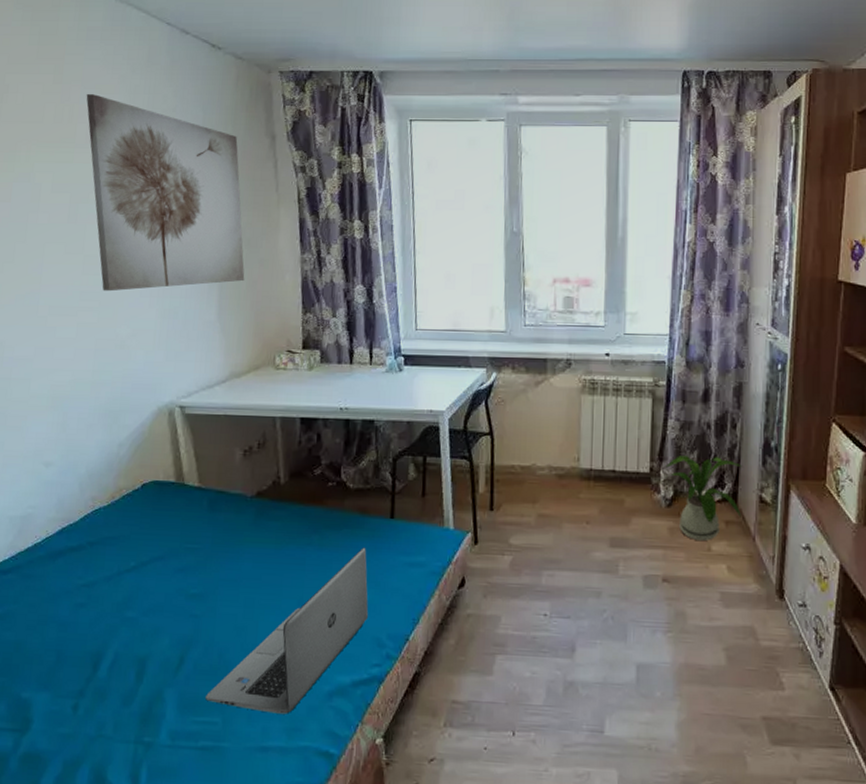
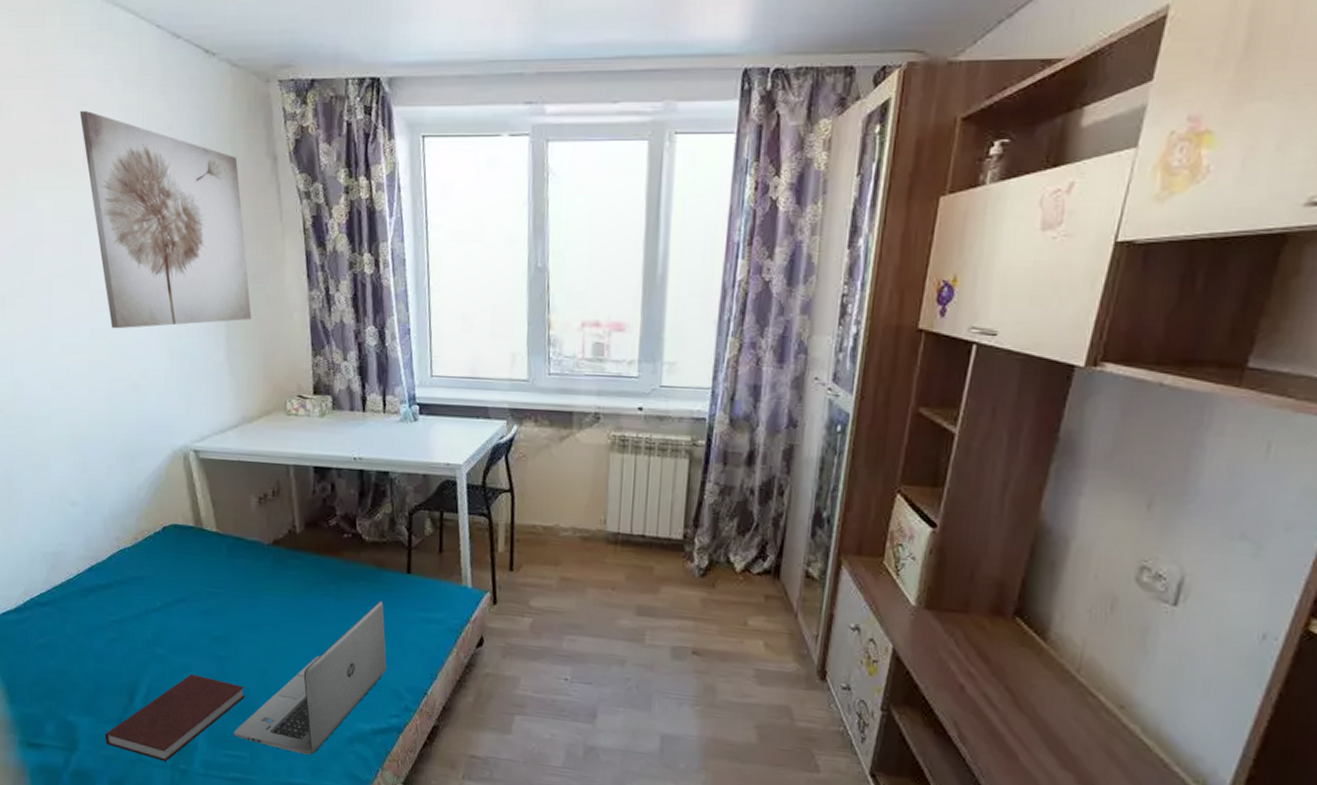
notebook: none [62,637,220,735] -> present [104,674,245,762]
house plant: present [665,456,743,541] -> none [700,523,789,615]

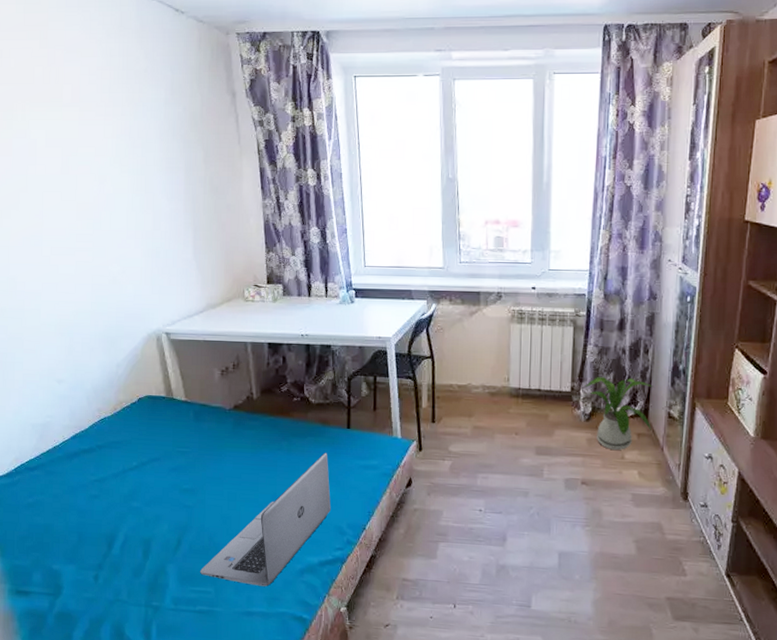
wall art: present [79,111,252,329] -> none [69,57,215,234]
notebook: present [104,674,245,762] -> none [86,523,210,600]
house plant: none [700,523,789,615] -> present [584,377,654,450]

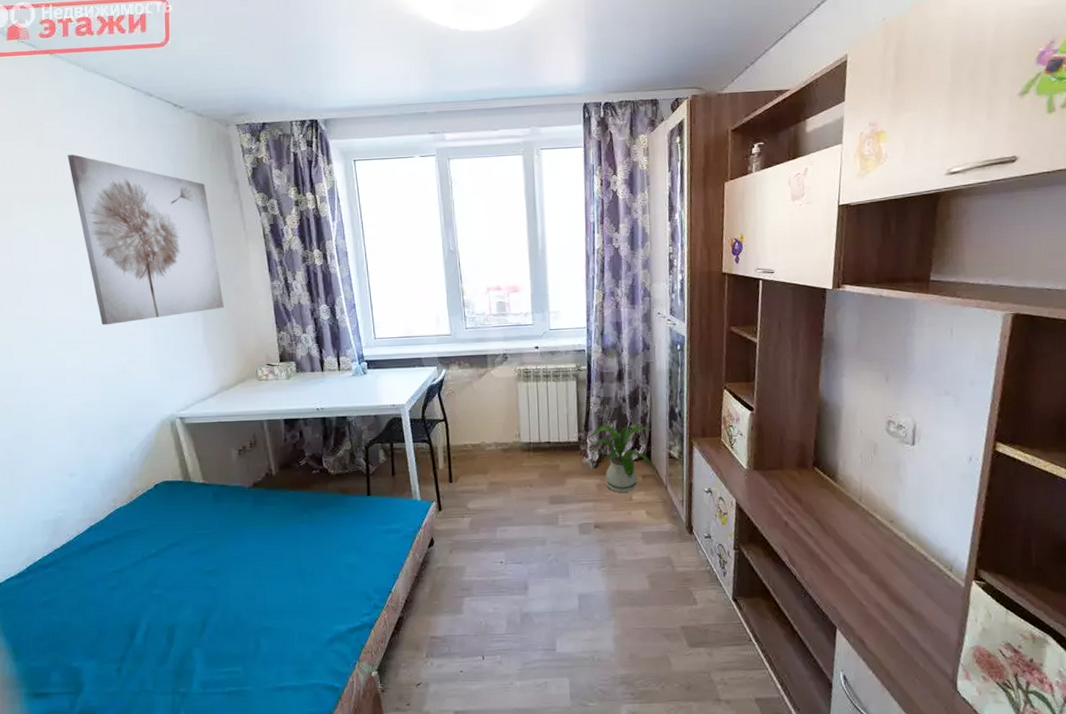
wall art: none [69,57,215,234] -> present [67,155,224,326]
laptop: present [200,452,331,587] -> none [228,521,356,660]

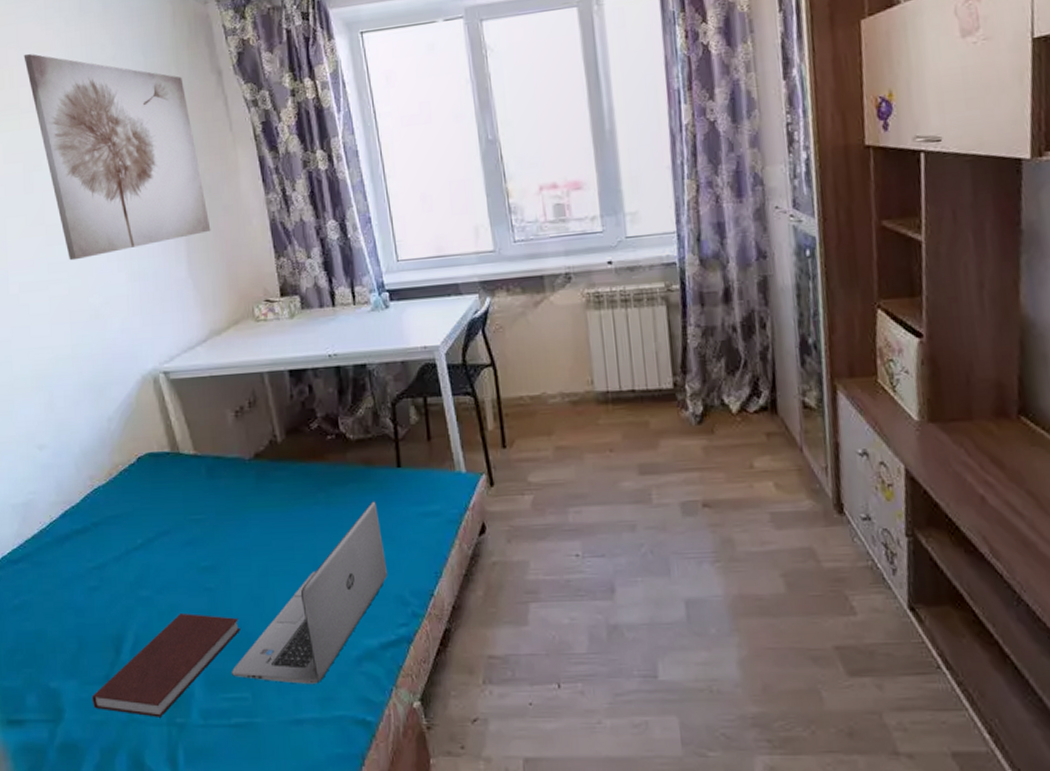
notebook: none [108,607,236,688] -> present [91,613,240,717]
laptop: none [228,521,356,660] -> present [232,501,387,684]
house plant: present [590,424,655,492] -> none [690,362,784,458]

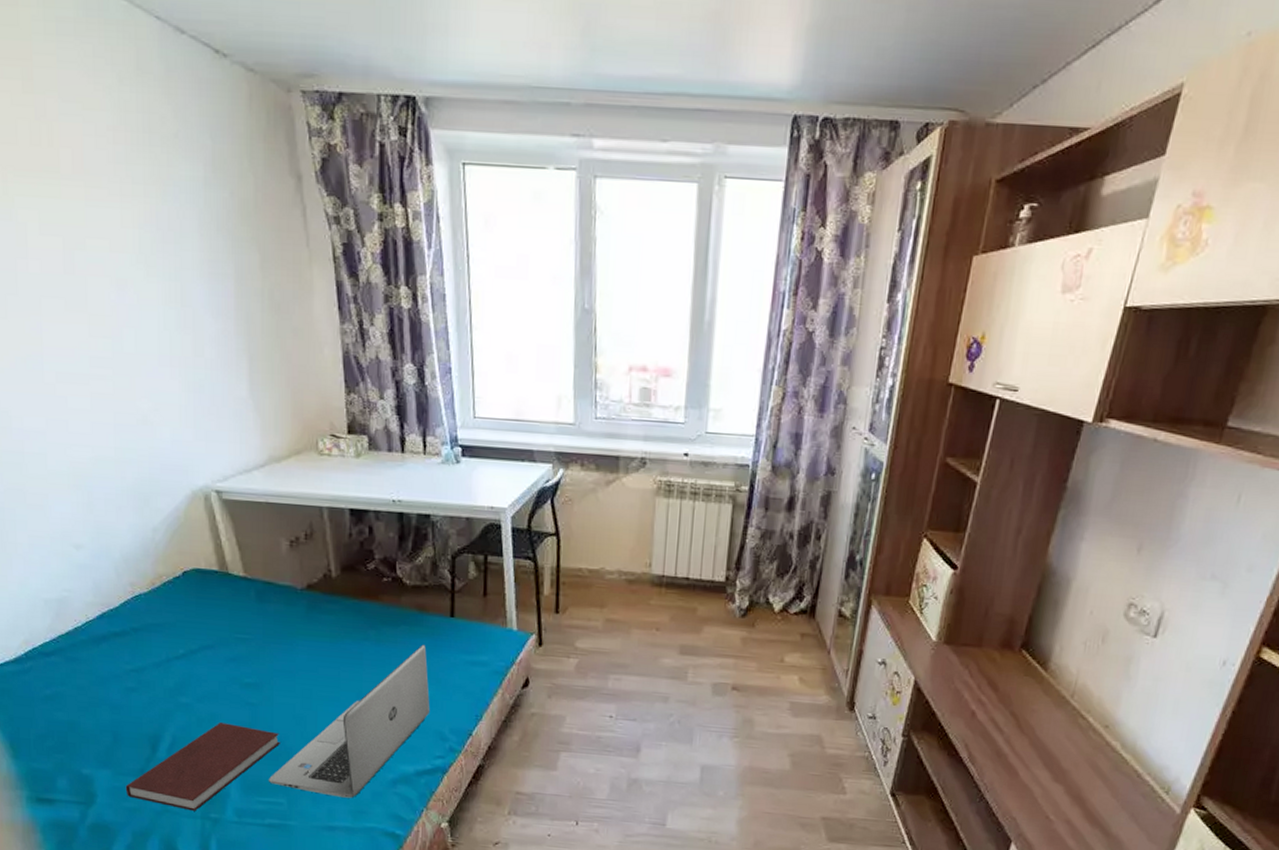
wall art: present [23,54,211,261] -> none [66,109,277,358]

